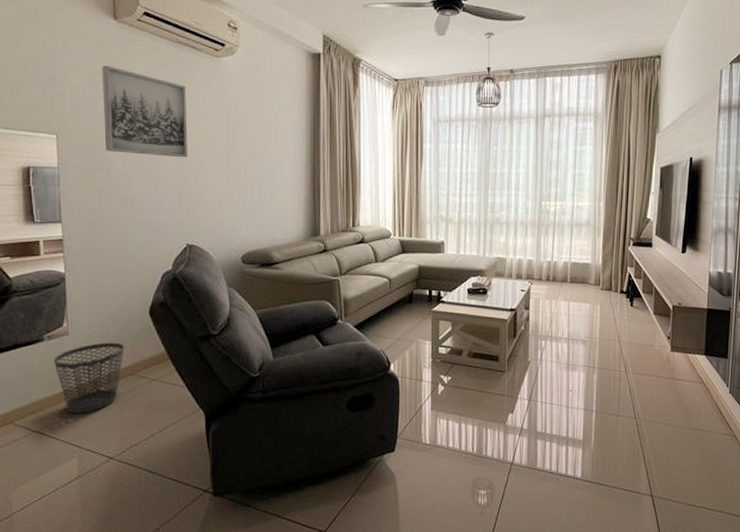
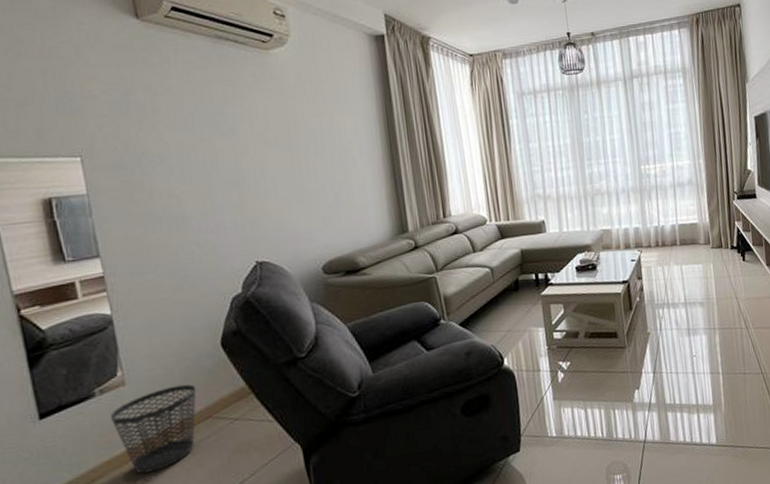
wall art: present [102,66,188,158] -> none [127,71,245,169]

